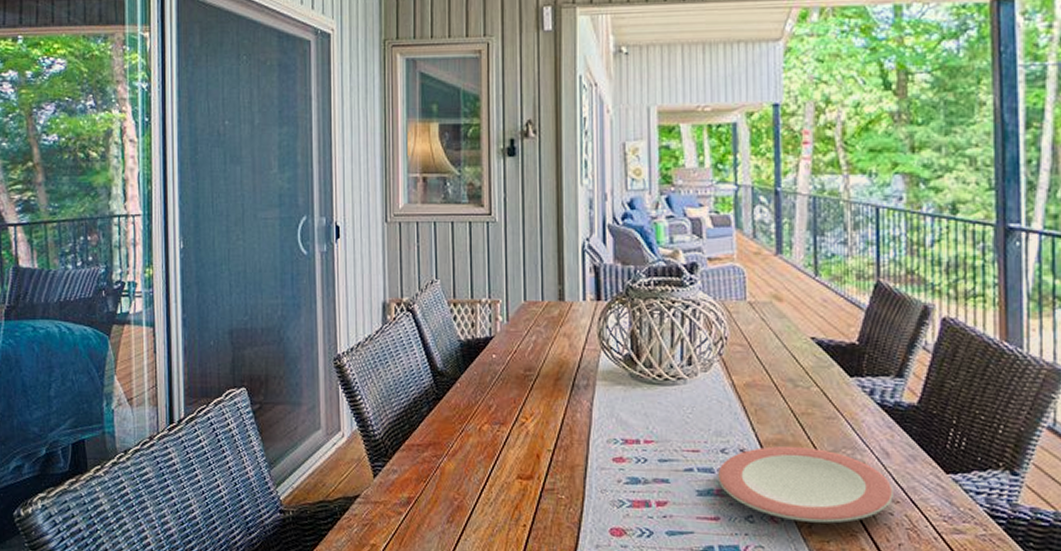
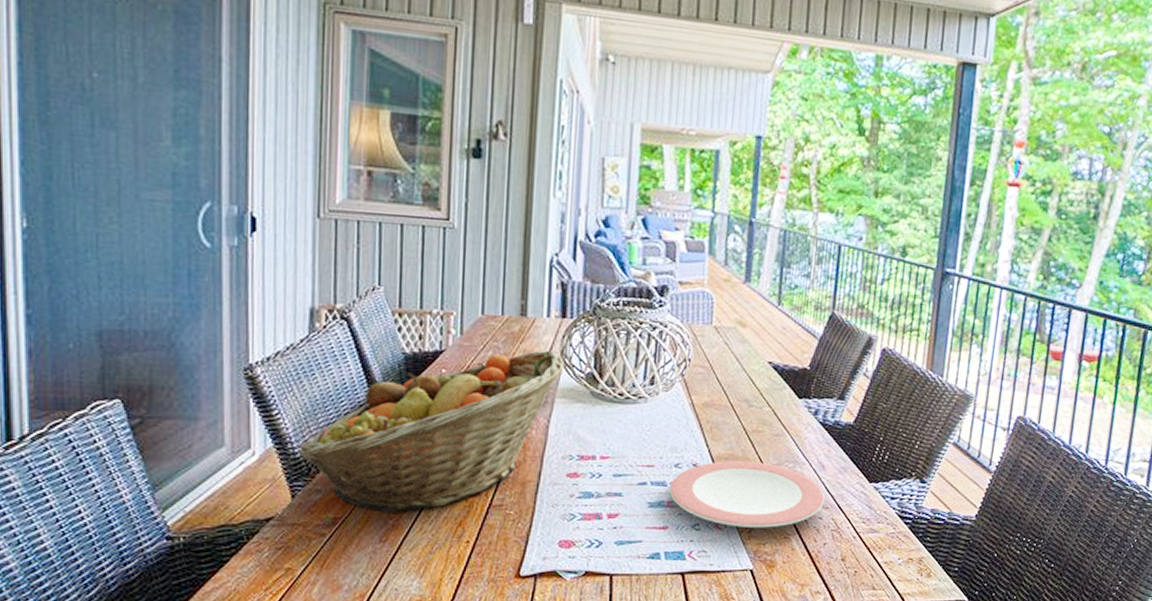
fruit basket: none [377,333,603,496] -> present [298,350,565,515]

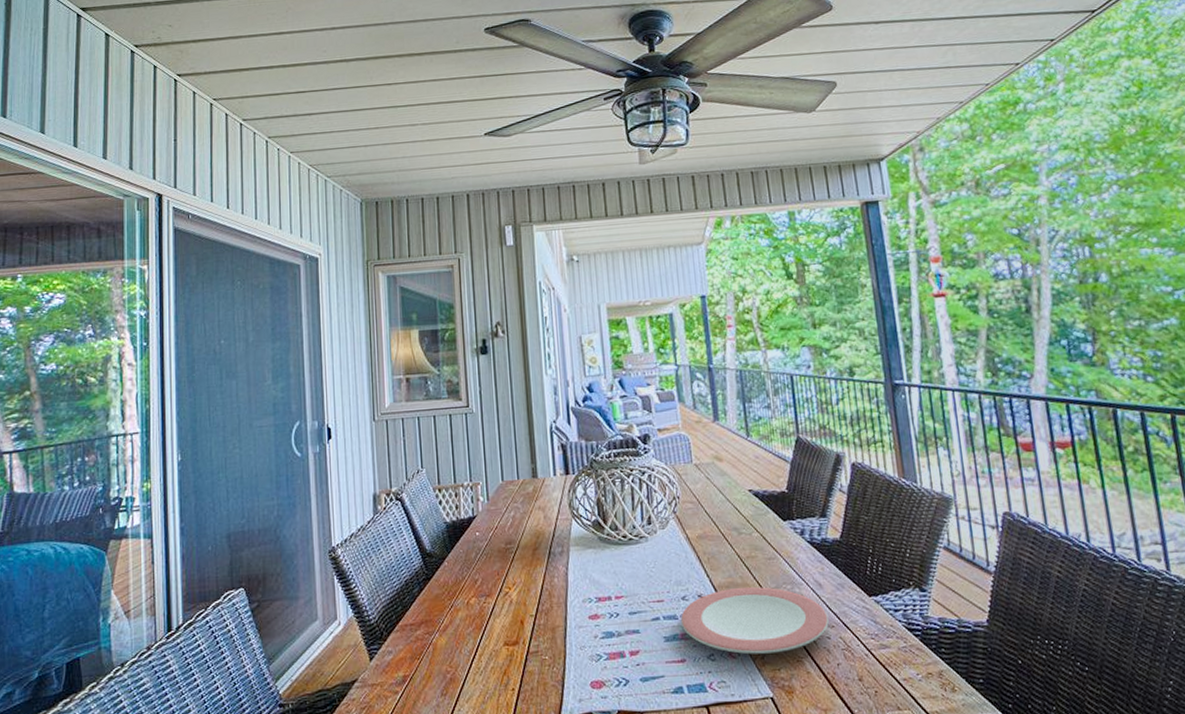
fruit basket: present [298,350,565,515] -> none [372,504,574,669]

